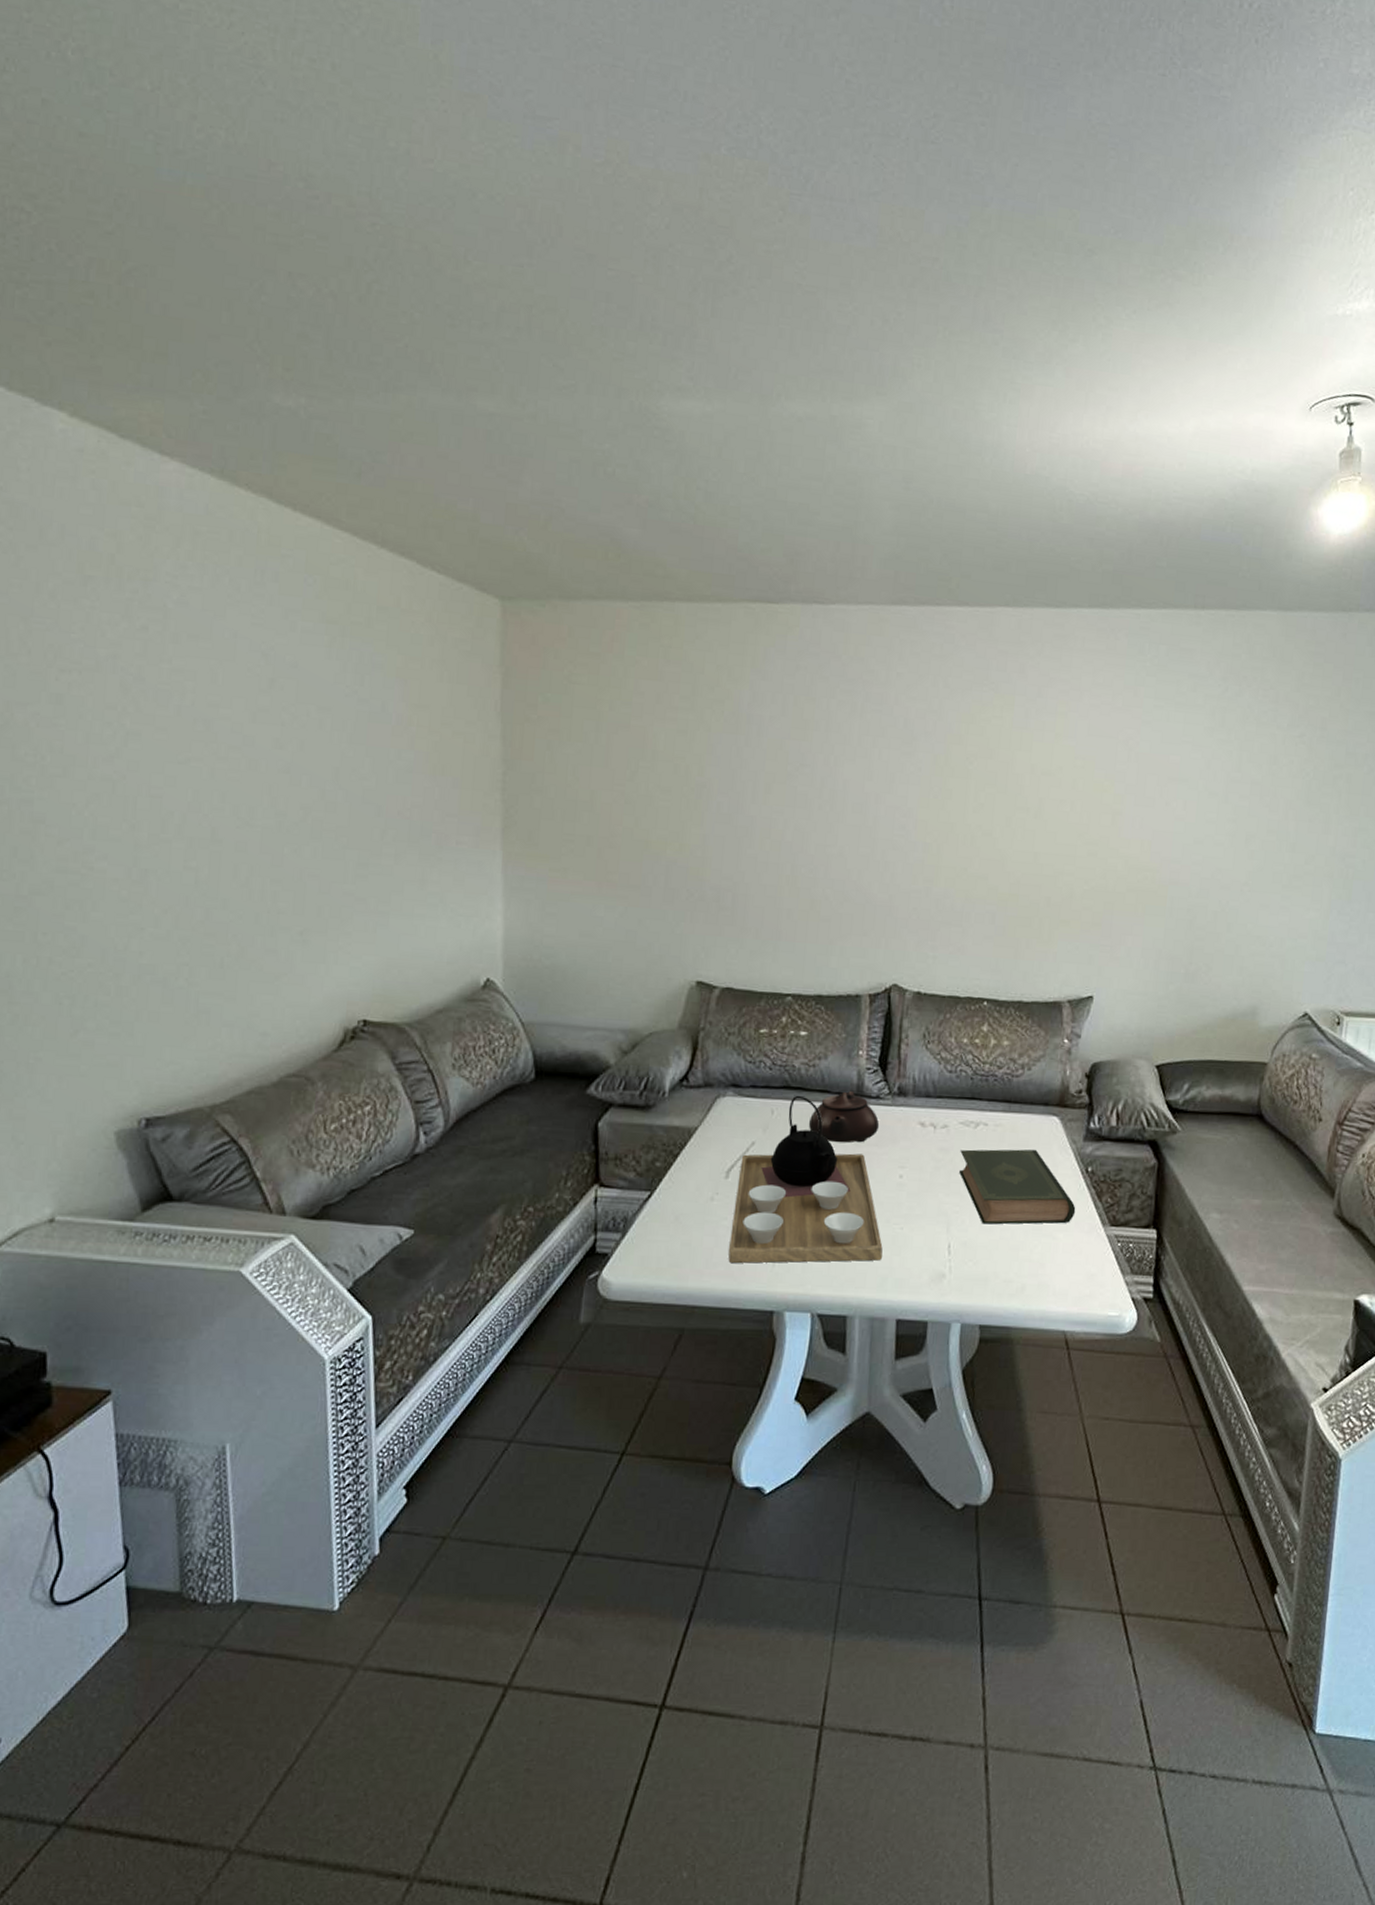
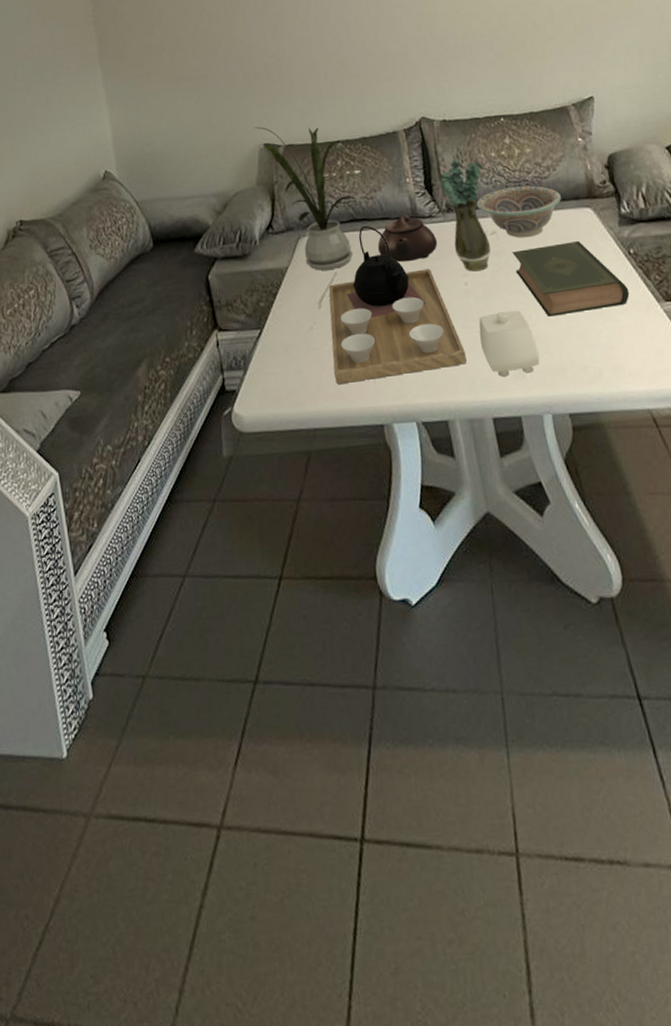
house plant: none [686,959,799,1138] -> present [253,127,360,271]
vase: none [896,1034,951,1165] -> present [439,156,491,272]
sugar bowl: none [901,1212,963,1279] -> present [479,310,540,377]
decorative bowl: none [933,1080,1029,1138] -> present [476,186,562,238]

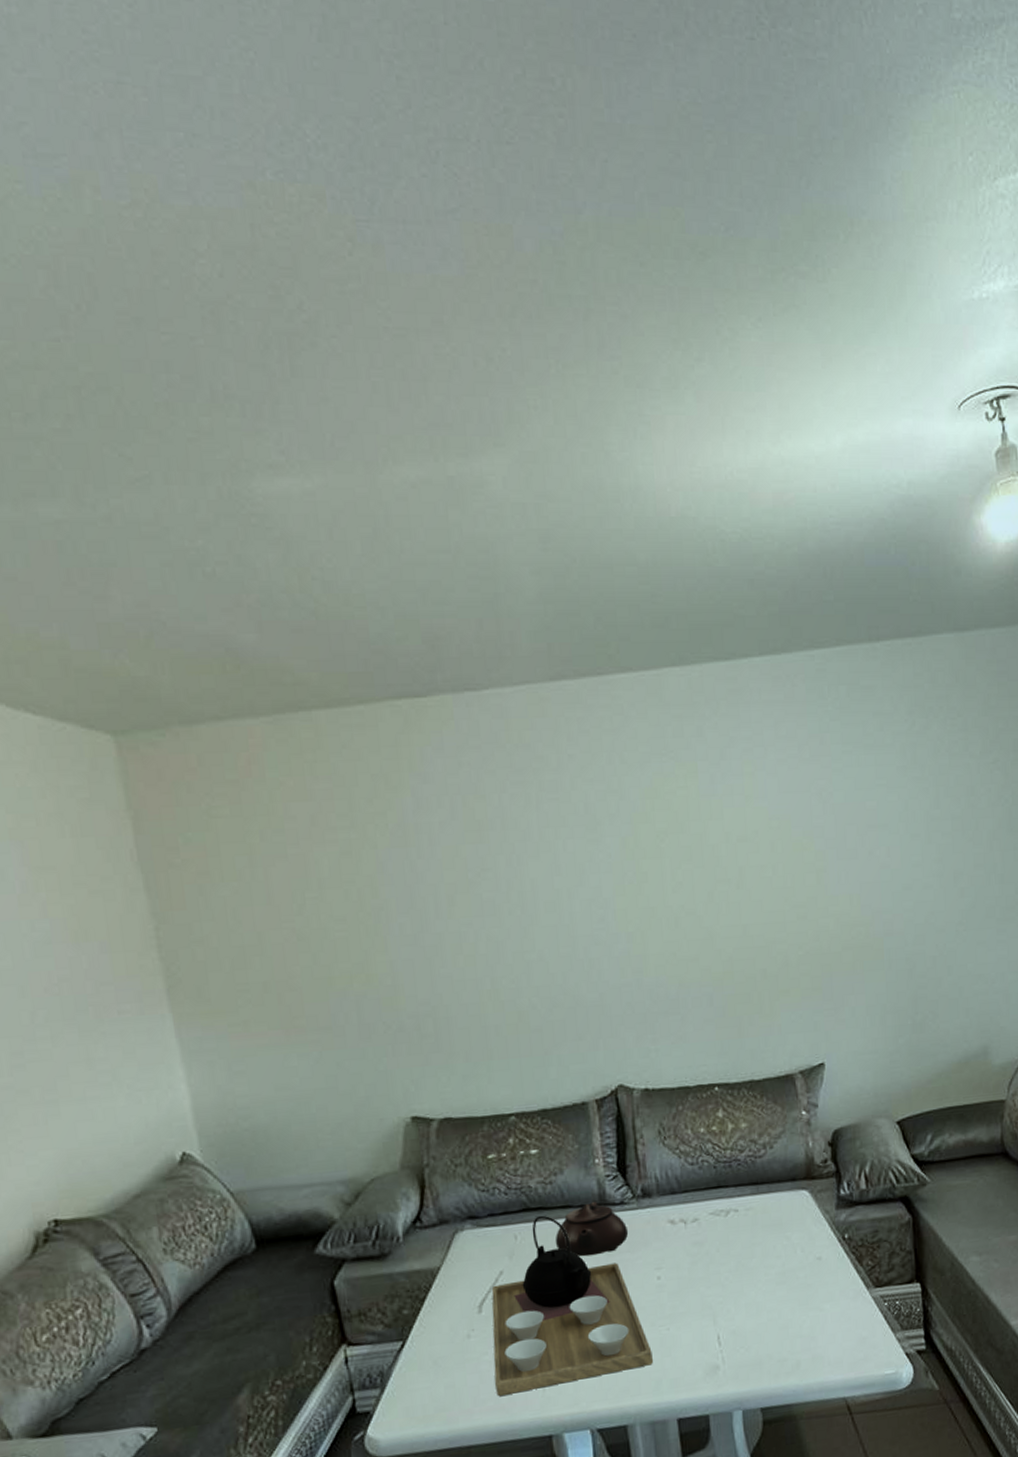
house plant: present [253,127,360,271] -> none [396,1095,535,1270]
vase: present [439,156,491,272] -> none [635,1132,691,1264]
decorative bowl: present [476,186,562,238] -> none [677,1166,776,1225]
sugar bowl: present [479,310,540,377] -> none [669,1304,735,1376]
book: present [512,240,630,317] -> none [714,1226,839,1310]

